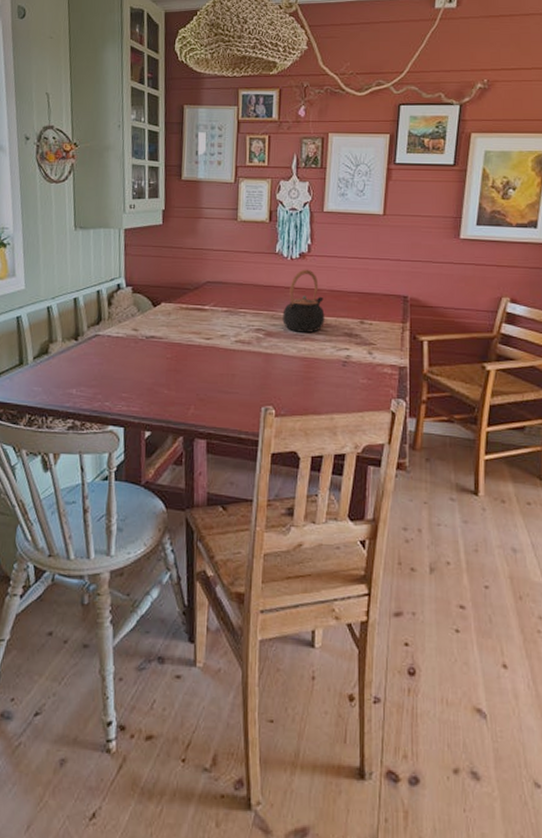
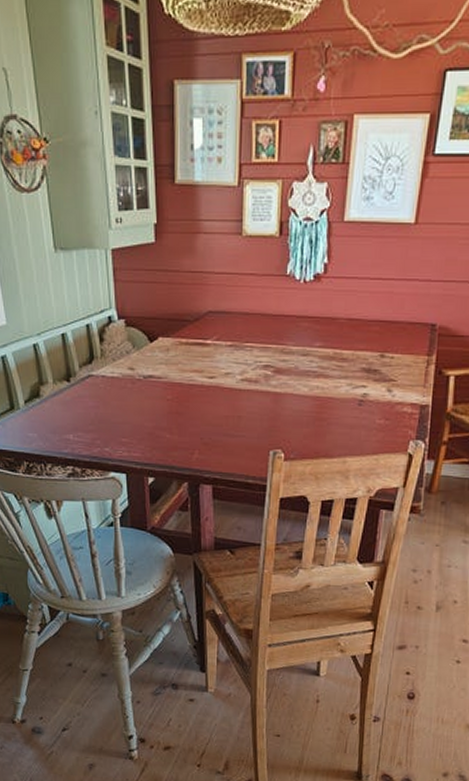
teapot: present [282,269,325,333] -> none [293,294,341,369]

